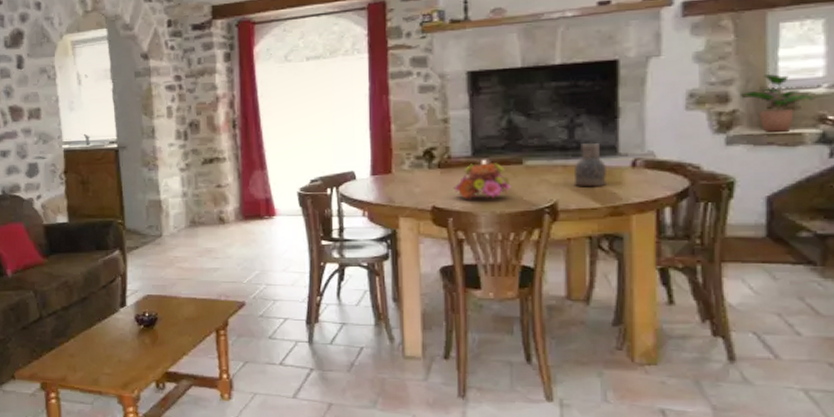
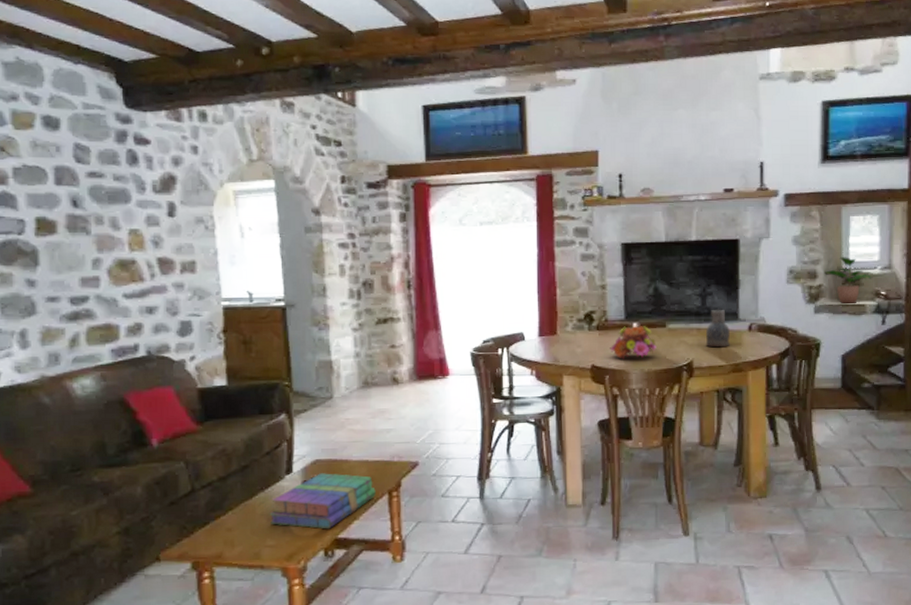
books: none [106,308,204,362] -> present [269,473,376,529]

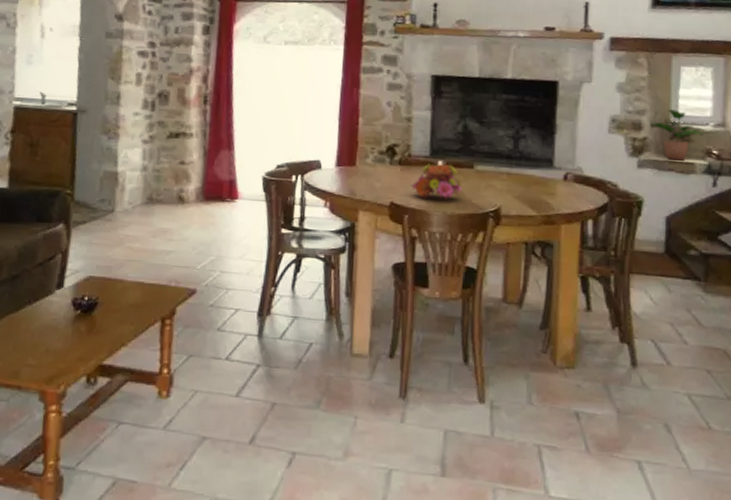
books: present [269,473,376,529] -> none [34,291,148,354]
pitcher: present [705,309,730,348] -> none [515,153,543,196]

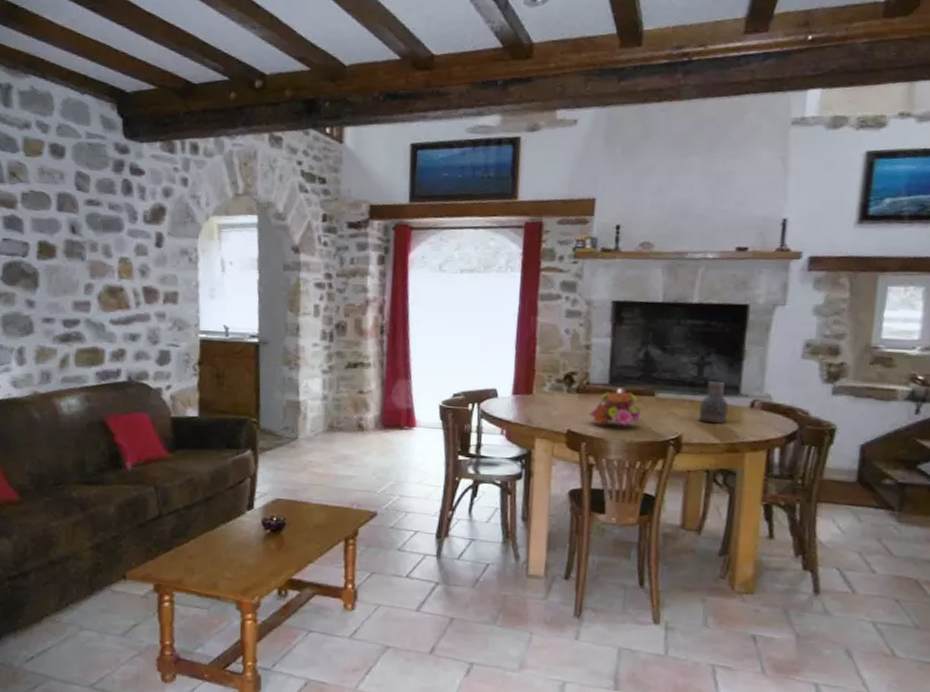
pitcher: none [515,153,543,196] -> present [698,380,728,424]
potted plant: present [650,109,704,161] -> none [849,333,910,387]

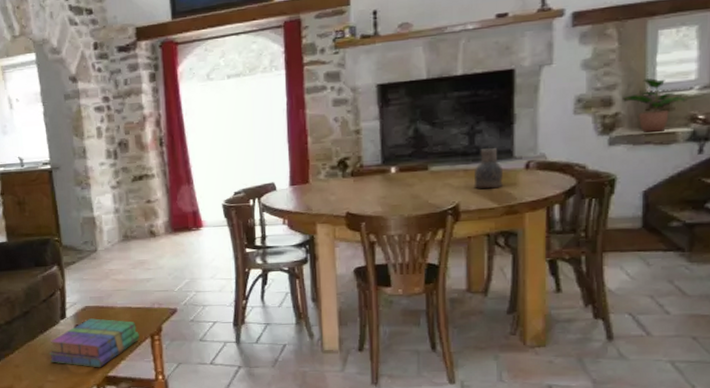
books: none [228,512,333,569] -> present [48,318,140,368]
flower bouquet: present [589,391,642,427] -> none [366,170,418,206]
potted plant: none [849,333,910,387] -> present [623,78,688,133]

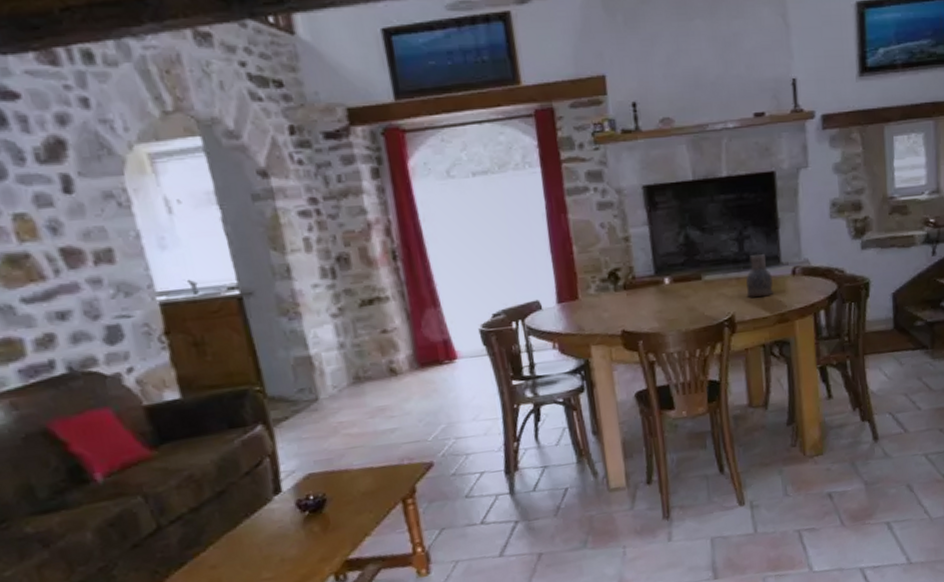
books: present [48,318,140,368] -> none [260,485,388,555]
potted plant: present [623,78,688,133] -> none [870,183,921,236]

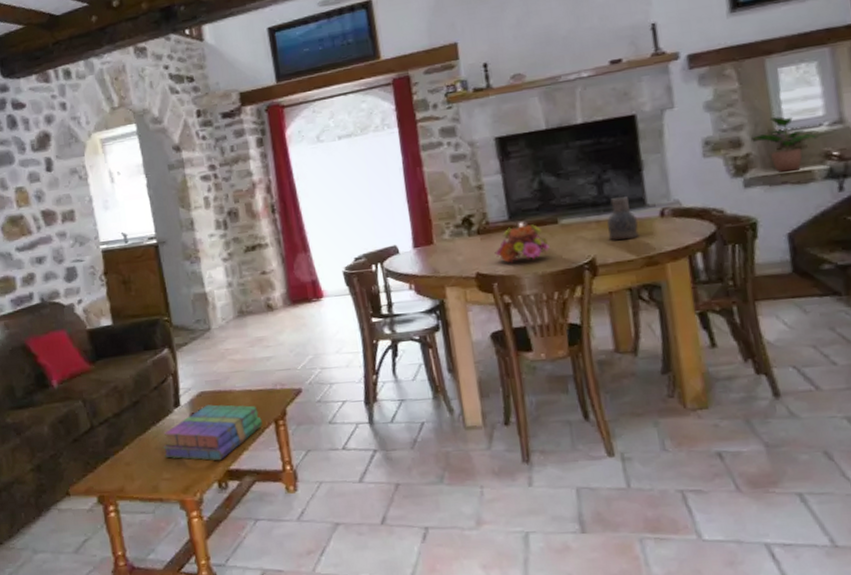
books: none [260,485,388,555] -> present [162,404,263,461]
flower bouquet: none [640,280,693,321] -> present [495,224,550,264]
potted plant: none [870,183,921,236] -> present [751,116,819,172]

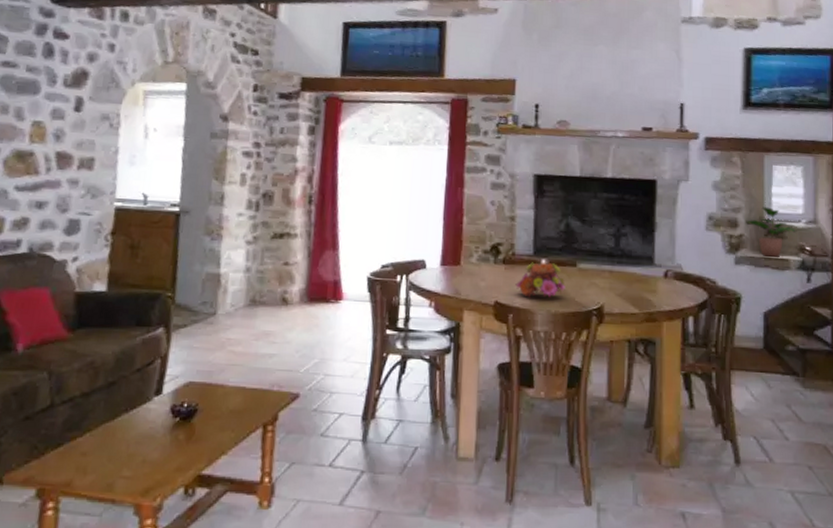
books: present [162,404,263,461] -> none [130,397,250,463]
pitcher: present [607,196,639,241] -> none [617,251,644,294]

